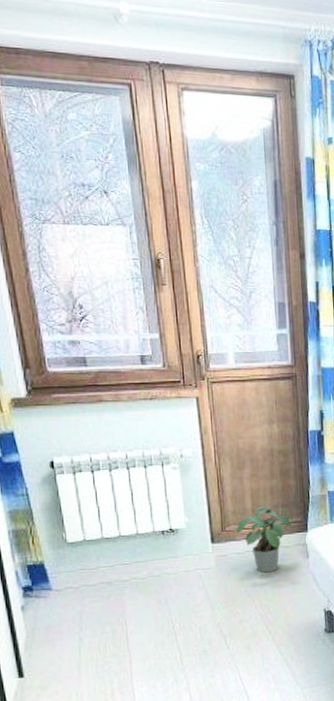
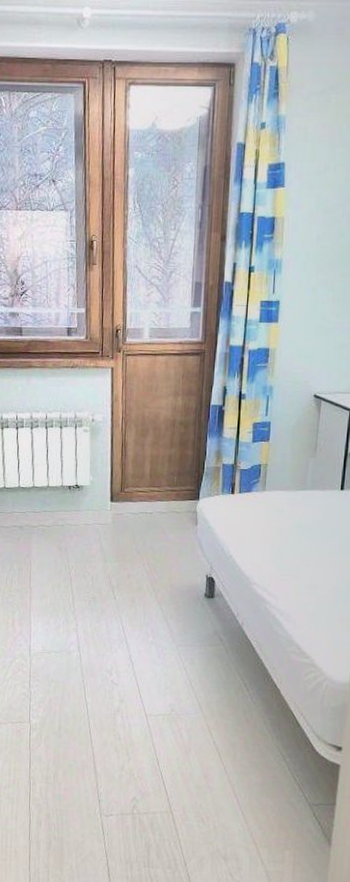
potted plant: present [236,506,294,573] -> none [133,472,187,535]

